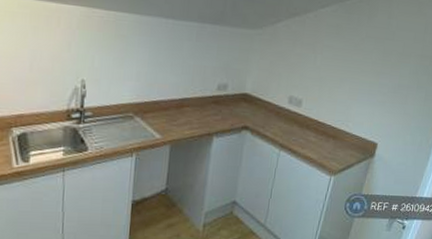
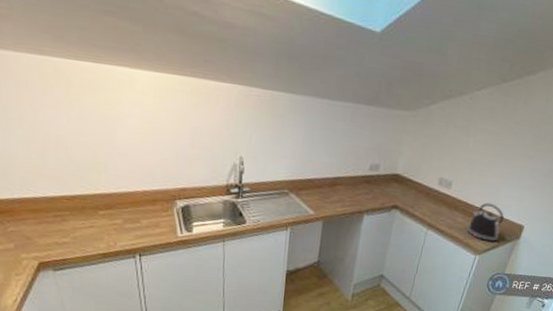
kettle: none [320,120,357,161] -> present [467,202,505,242]

